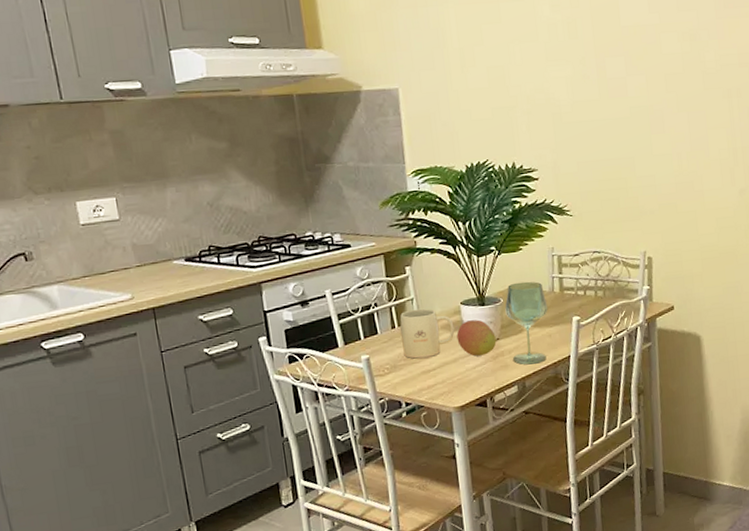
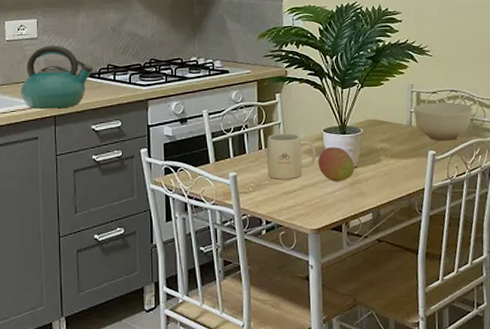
kettle: none [107,227,193,303] -> present [21,45,94,110]
wine glass: present [505,281,549,365] -> none [364,114,406,194]
bowl: none [554,264,617,306] -> present [413,102,473,141]

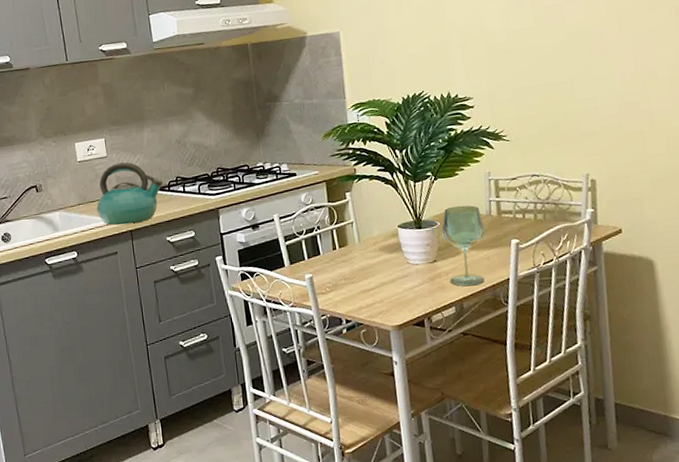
mug: present [266,133,317,180] -> none [340,231,393,279]
fruit: present [318,147,355,182] -> none [394,242,434,277]
wine glass: none [364,114,406,194] -> present [441,205,486,287]
bowl: present [413,102,473,141] -> none [491,187,558,229]

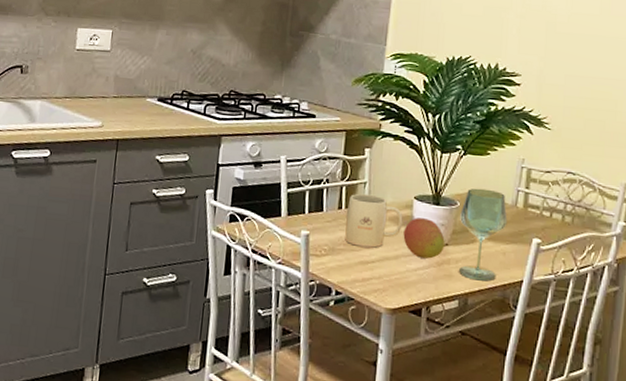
kettle: present [96,162,163,226] -> none [84,60,167,133]
mug: none [340,231,393,279] -> present [345,193,403,248]
fruit: none [394,242,434,277] -> present [403,217,445,259]

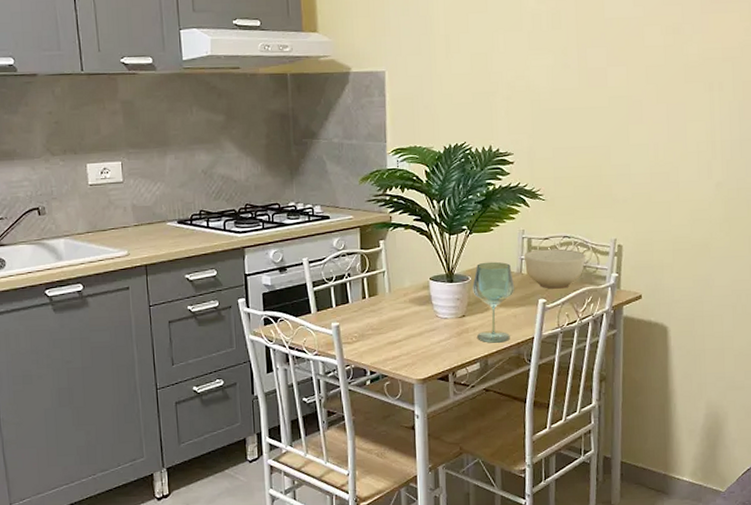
mug: present [345,193,403,248] -> none [370,281,423,329]
fruit: present [403,217,445,259] -> none [424,296,462,331]
bowl: none [520,182,591,231] -> present [523,248,586,289]

